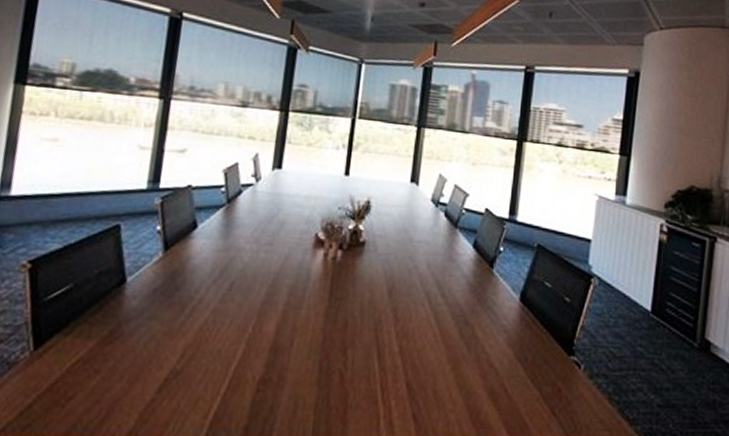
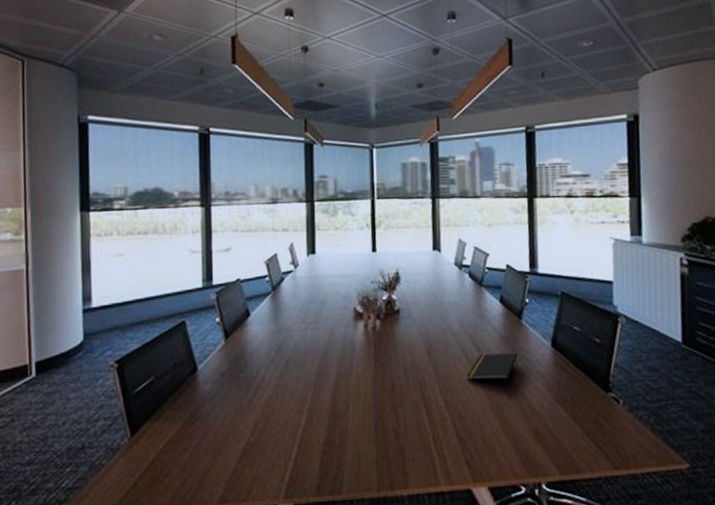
notepad: none [426,301,484,331] -> present [466,352,518,380]

